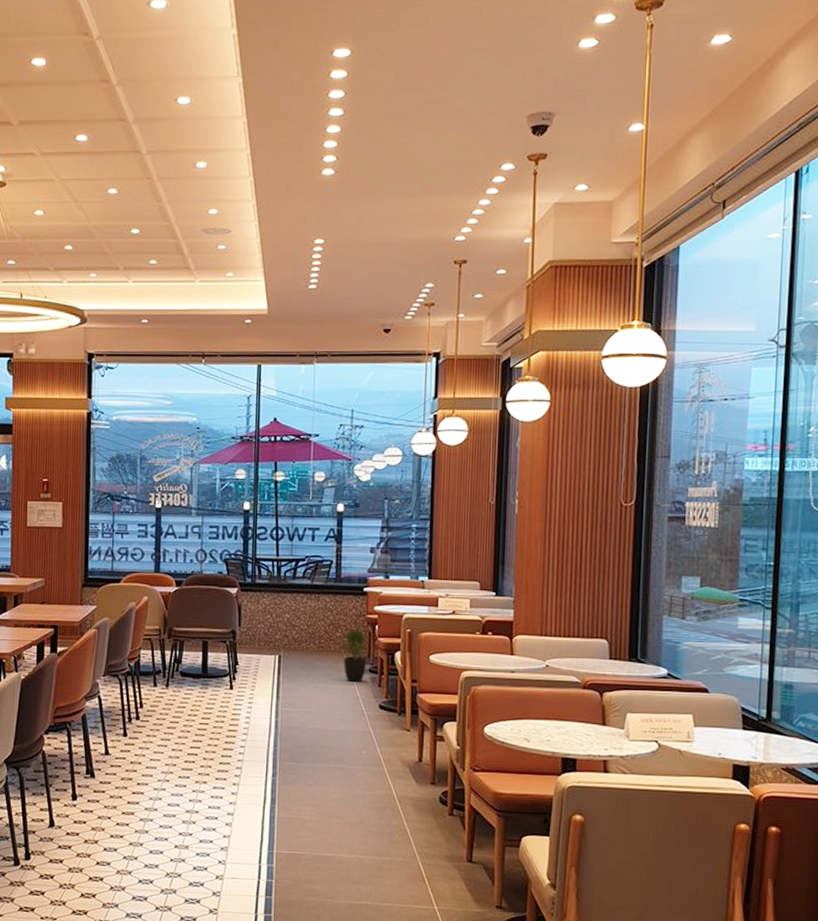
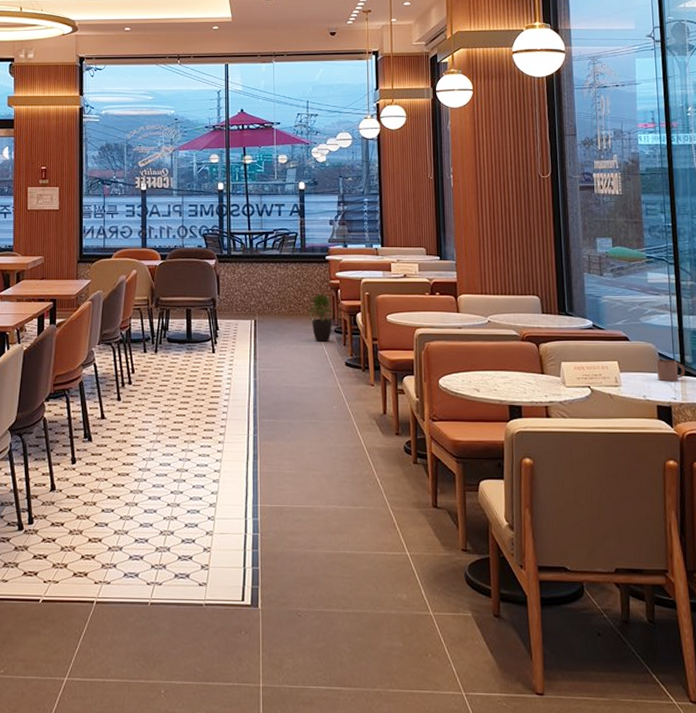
mug: none [736,714,771,740] -> present [656,359,686,382]

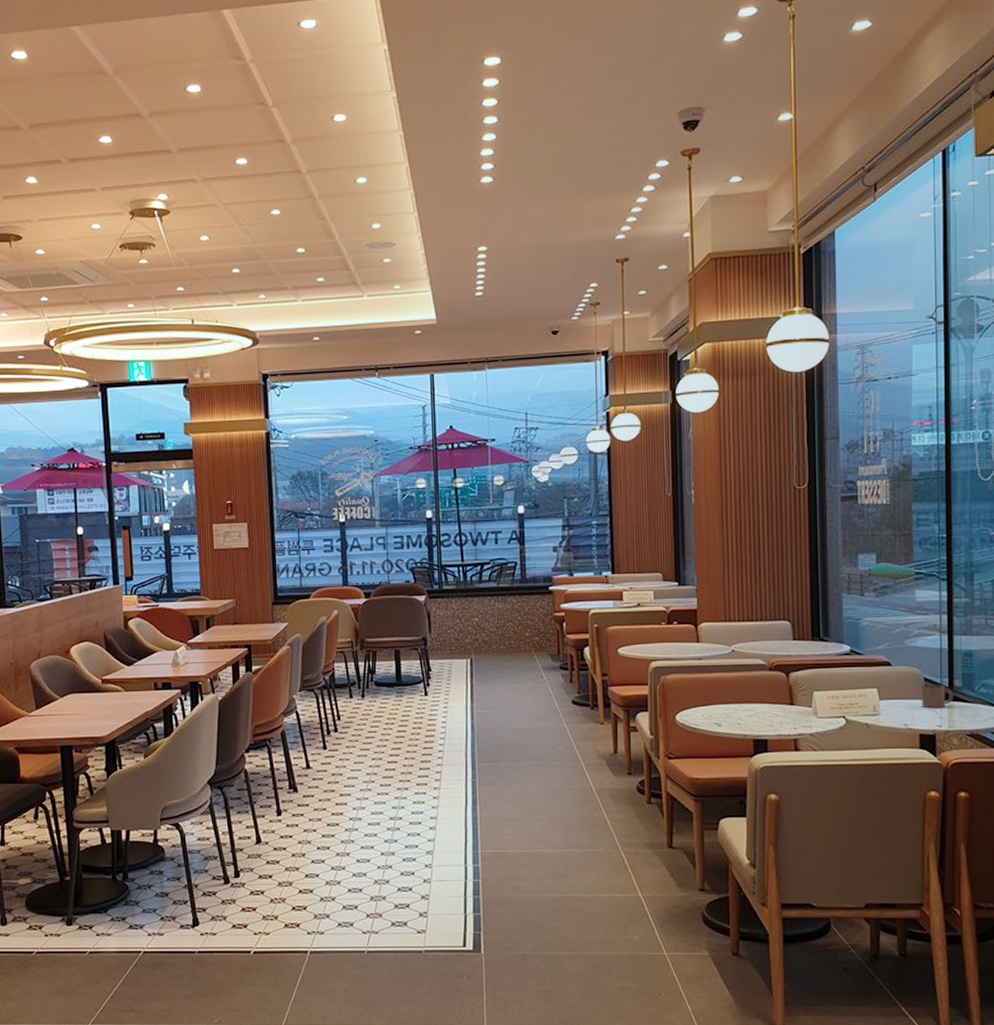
potted plant: present [307,293,333,342] -> none [529,627,558,680]

